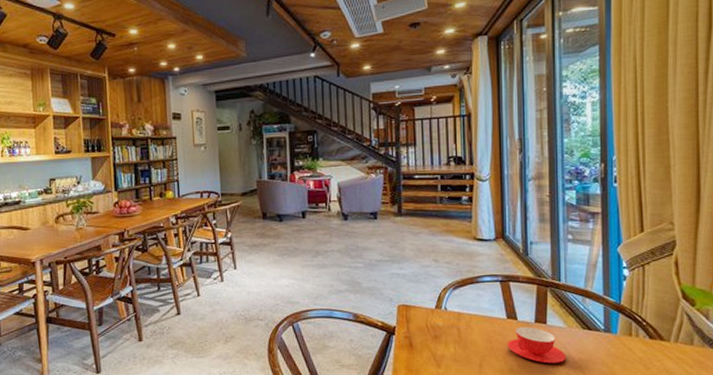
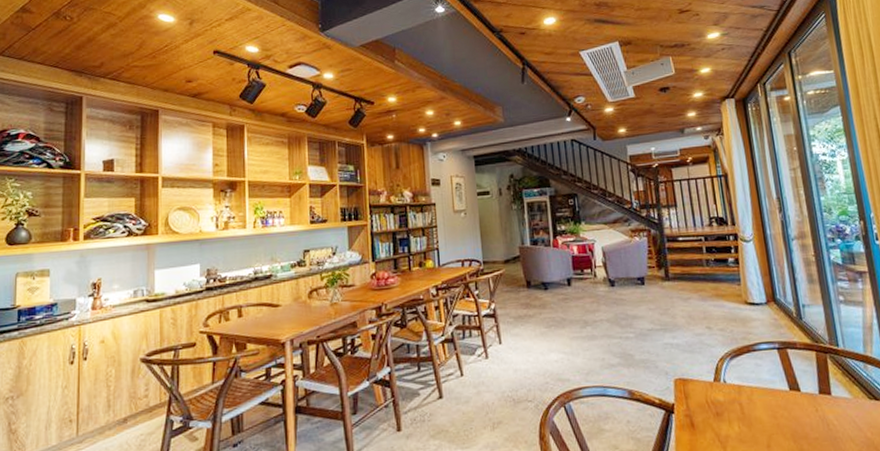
teacup: present [508,326,567,364] -> none [794,398,858,441]

